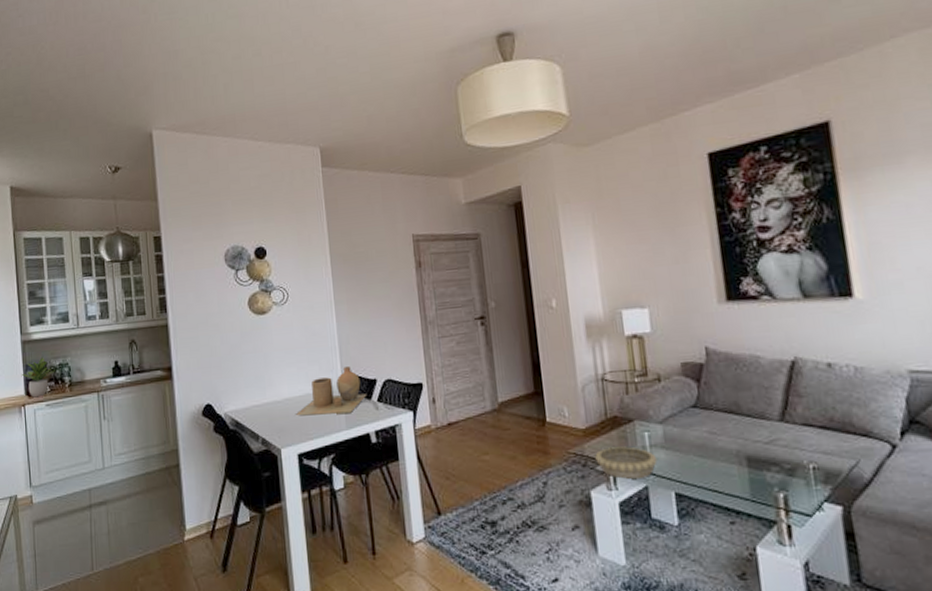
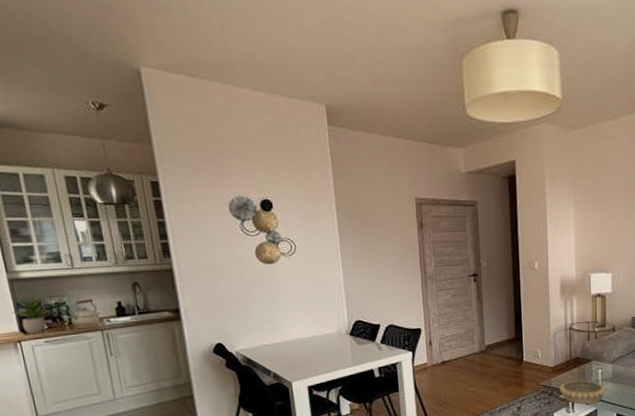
kettle: none [71,358,98,390] -> present [71,299,100,328]
vase: present [295,367,367,416] -> none [304,313,372,355]

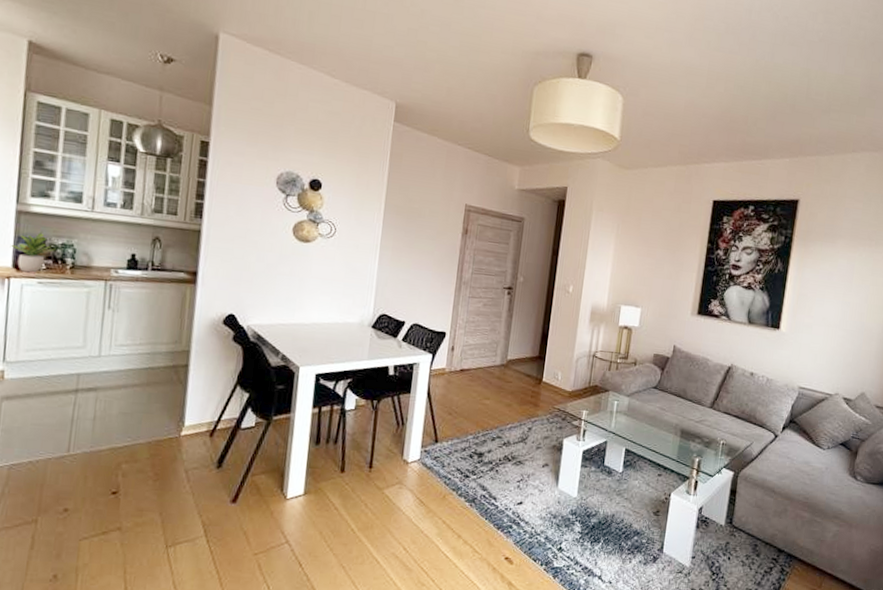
kettle: present [71,299,100,328] -> none [74,245,109,276]
decorative bowl: present [559,380,606,405] -> none [573,408,619,436]

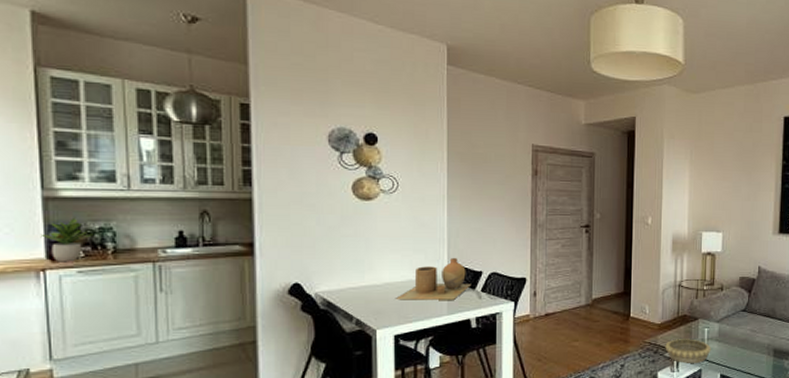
vase: none [320,306,394,346] -> present [395,258,472,300]
decorative bowl: none [573,408,619,436] -> present [665,339,711,364]

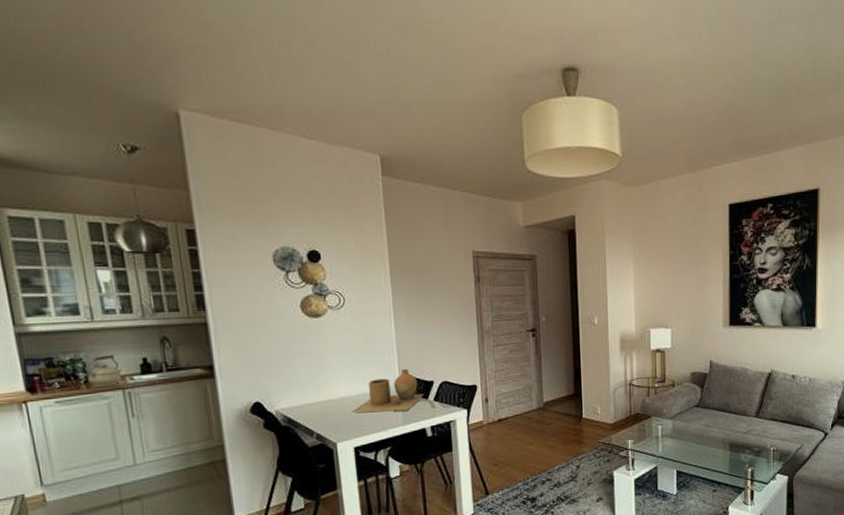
potted plant: present [42,217,93,262] -> none [19,350,65,394]
kettle: none [116,225,155,258] -> present [87,354,122,387]
decorative bowl: present [665,339,711,364] -> none [619,436,666,462]

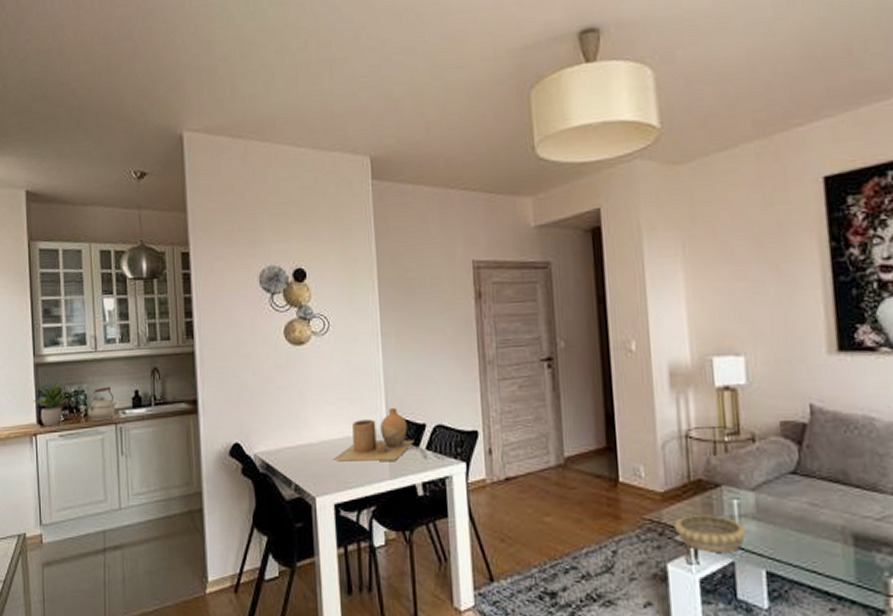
potted plant: none [19,350,65,394] -> present [34,381,70,427]
decorative bowl: none [619,436,666,462] -> present [674,515,747,554]

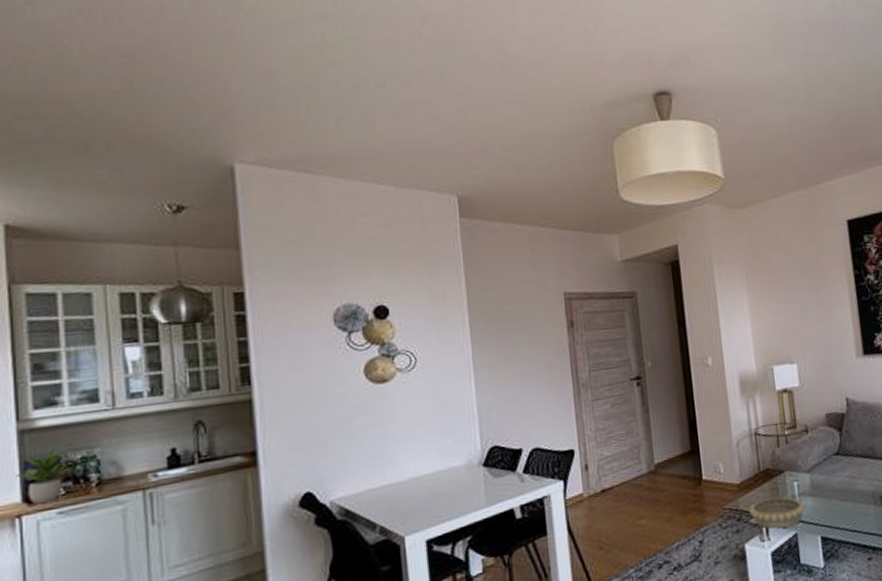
kettle: present [87,386,116,421] -> none [101,447,144,490]
vase: present [332,408,415,462] -> none [423,437,511,498]

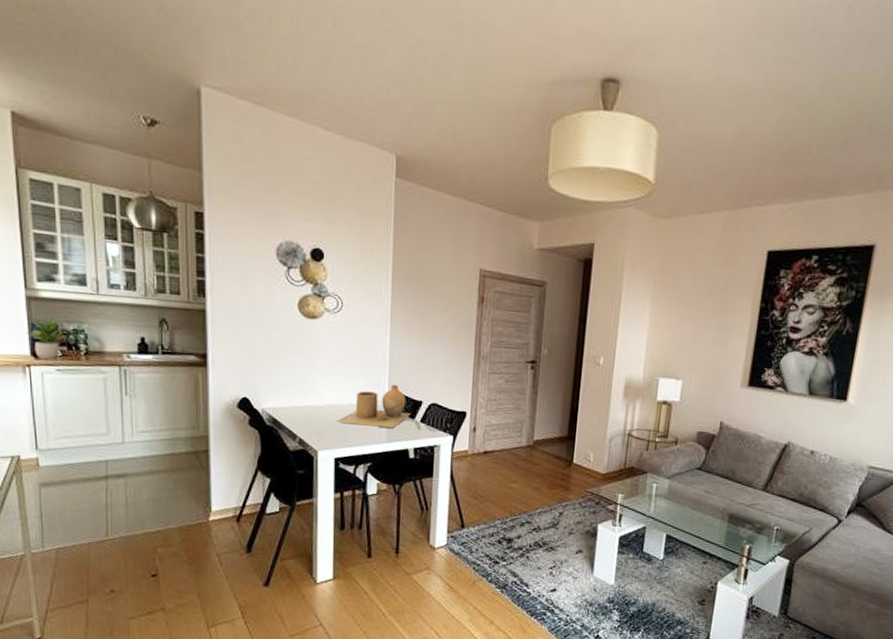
vase: none [423,437,511,498] -> present [336,385,411,428]
decorative bowl: present [749,496,805,530] -> none [608,491,659,521]

